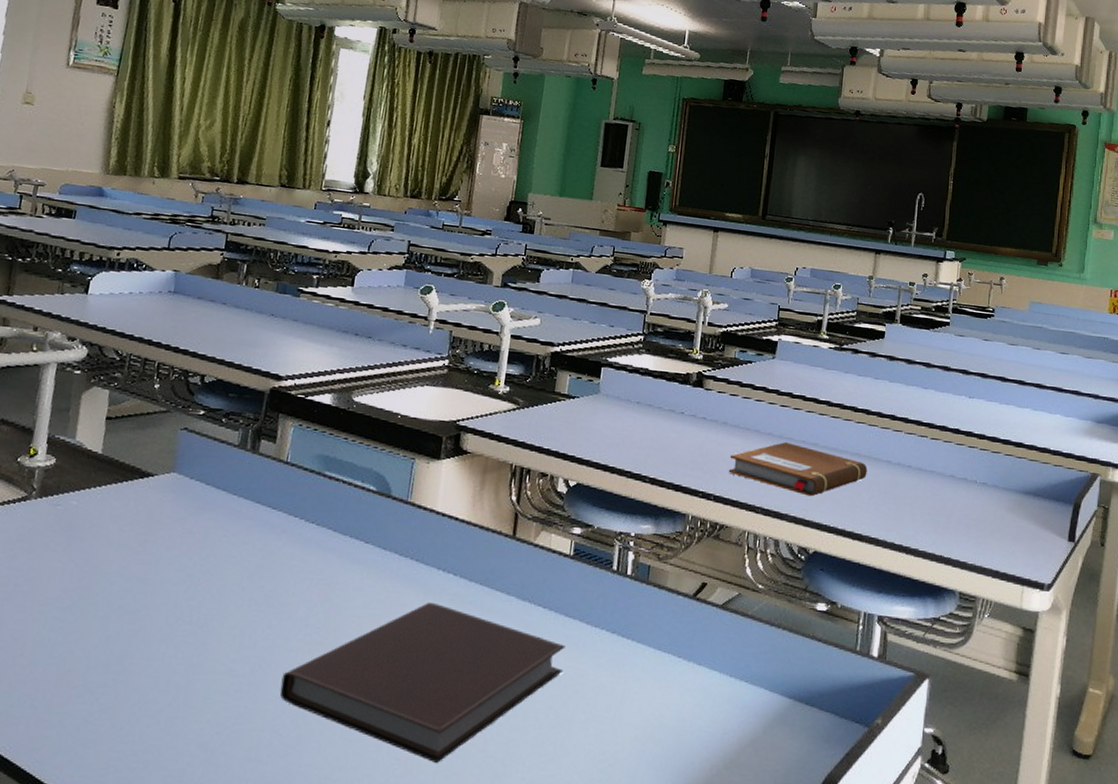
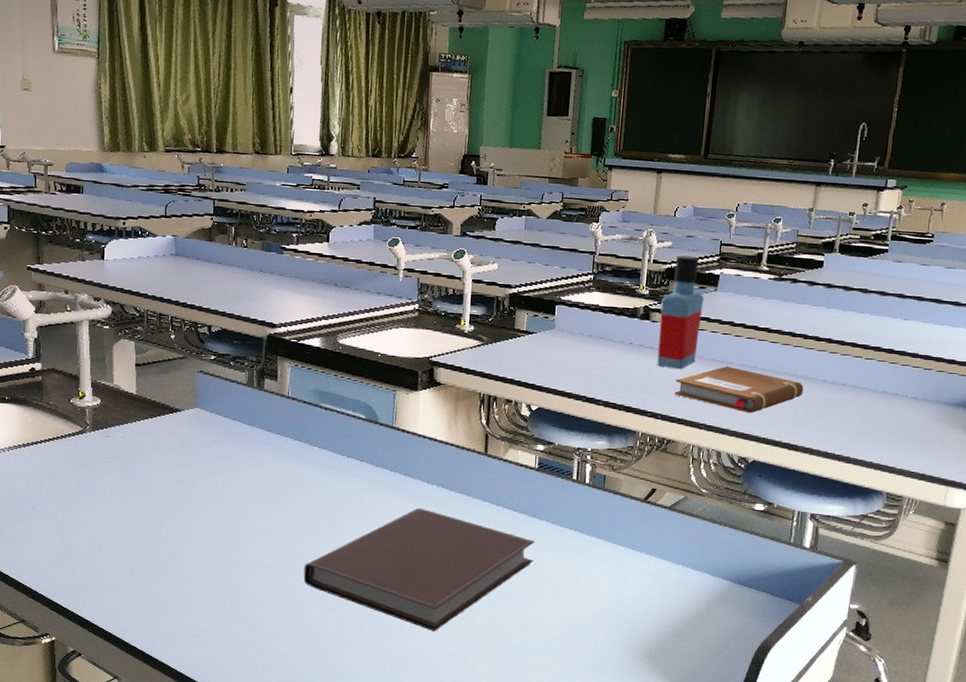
bottle: none [710,318,761,444] -> present [657,255,704,370]

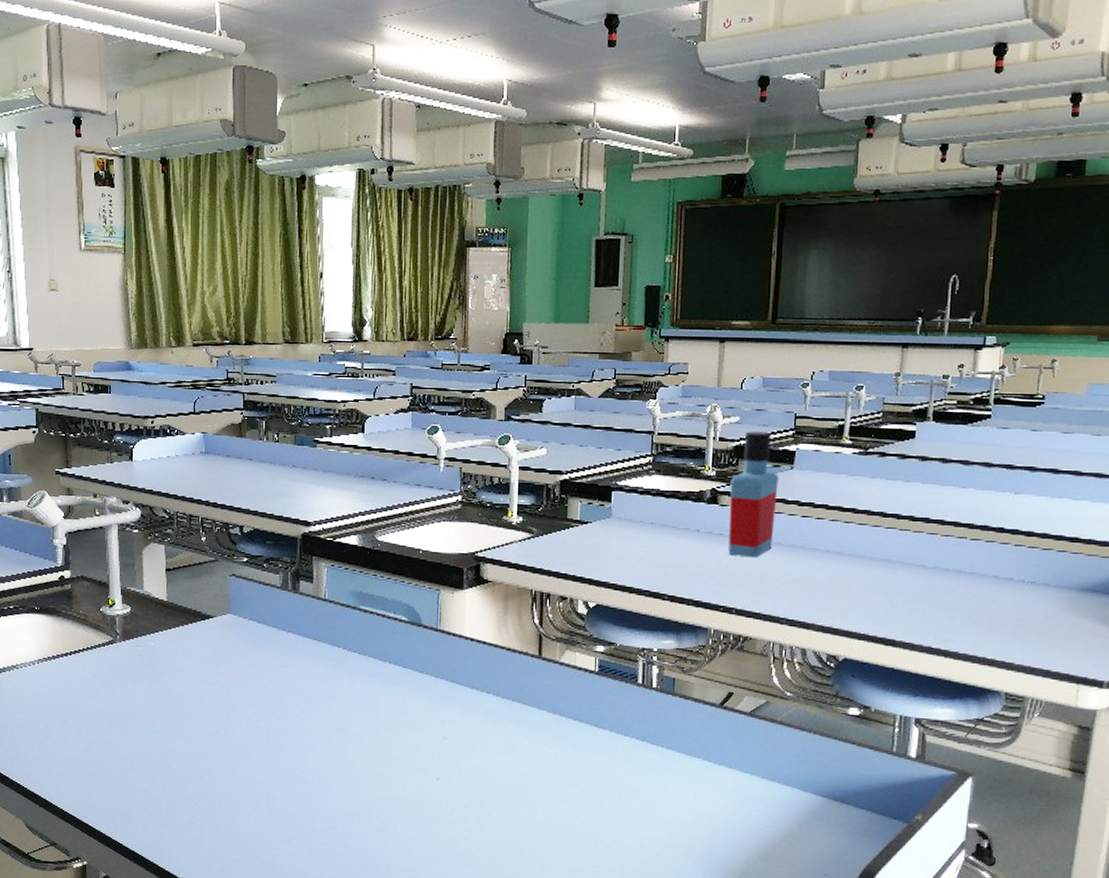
notebook: present [303,508,535,631] -> none [345,718,598,855]
notebook: present [674,366,804,414] -> none [749,552,900,605]

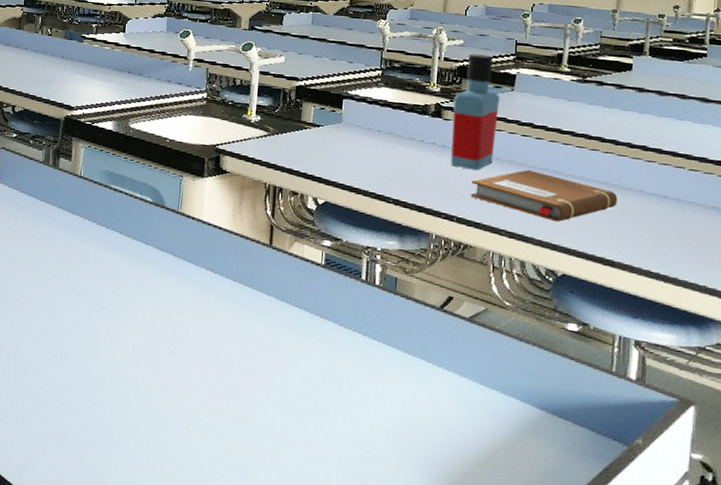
notebook: none [749,552,900,605] -> present [470,169,618,222]

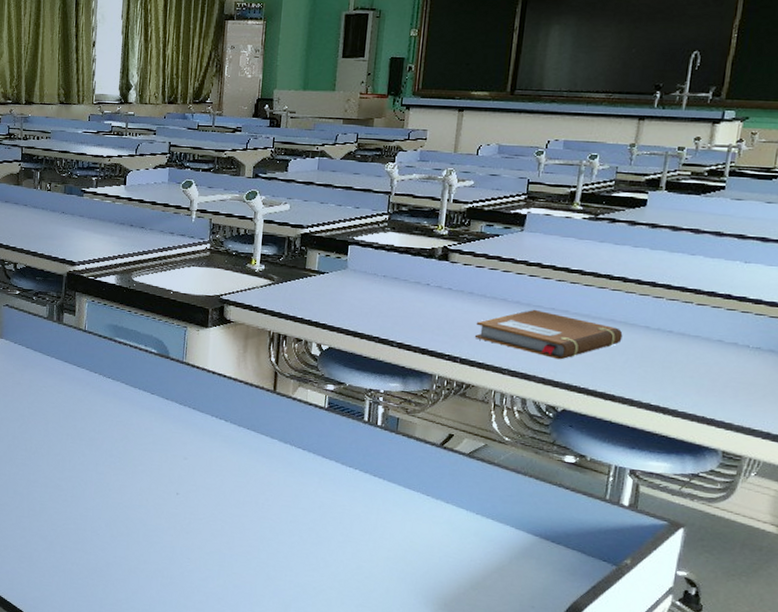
bottle: present [451,54,500,171] -> none [456,194,509,312]

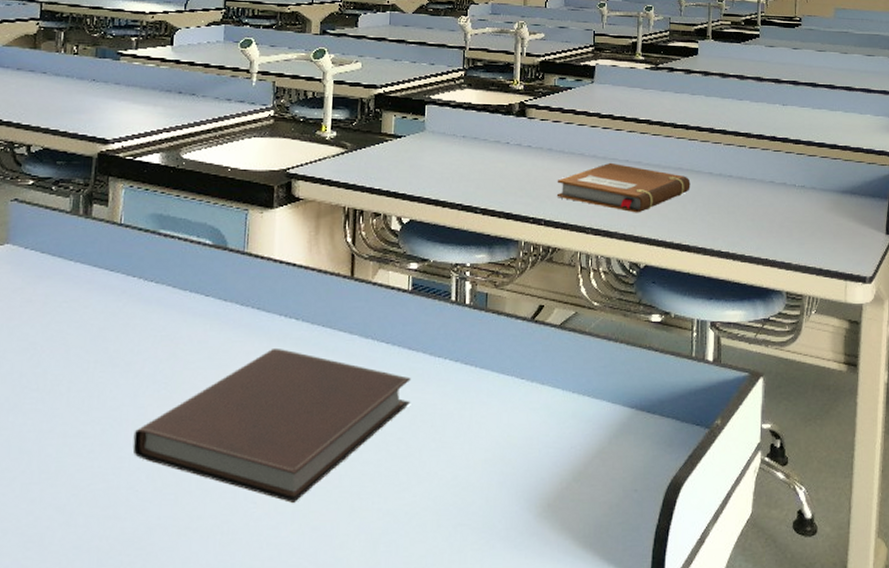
notebook: none [95,442,323,564] -> present [132,349,411,503]

